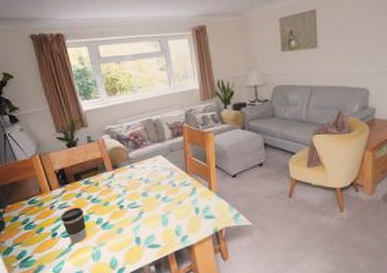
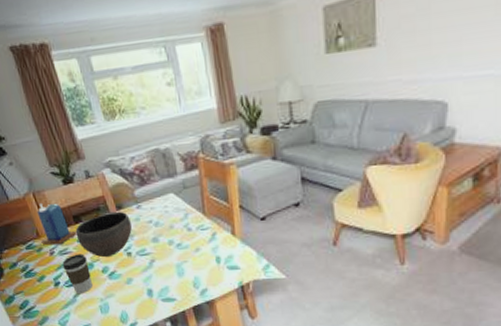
candle: none [41,163,76,200] -> present [37,203,77,245]
bowl: none [75,170,125,211] -> present [75,211,132,258]

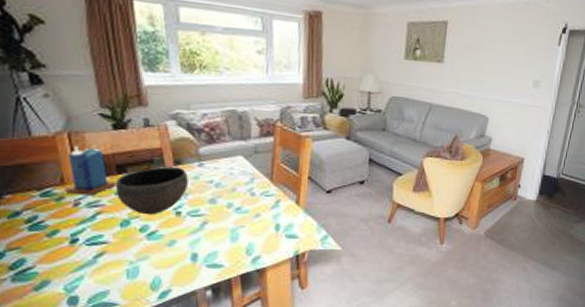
coffee cup: present [62,253,93,293] -> none [87,208,124,254]

